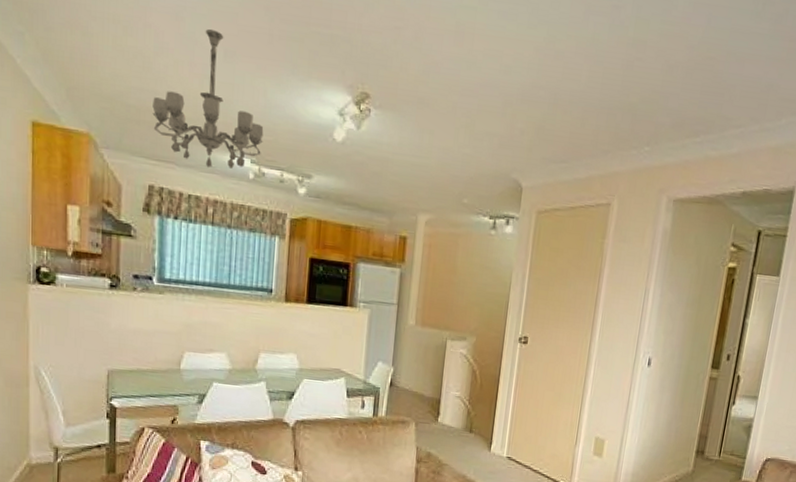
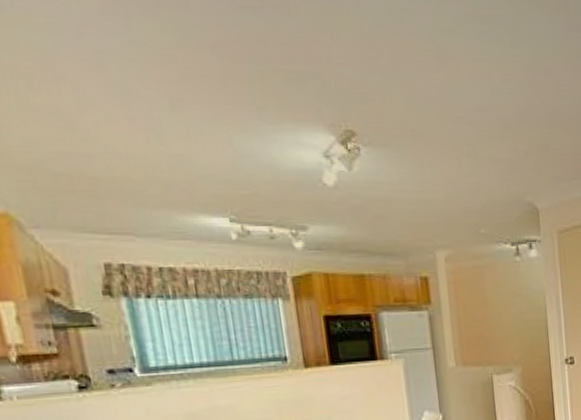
chandelier: present [152,29,264,169] -> none [87,76,241,235]

